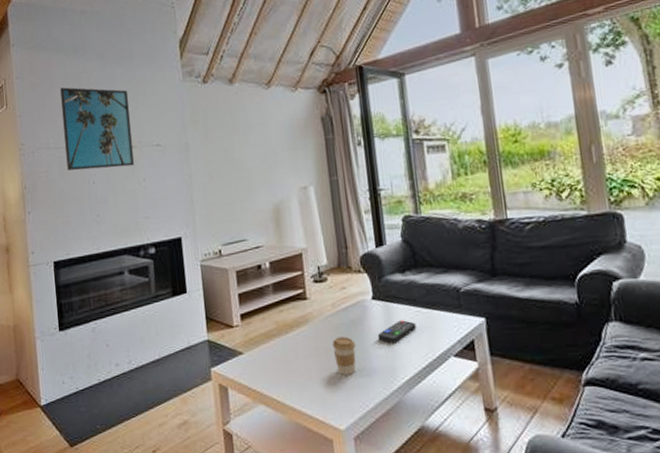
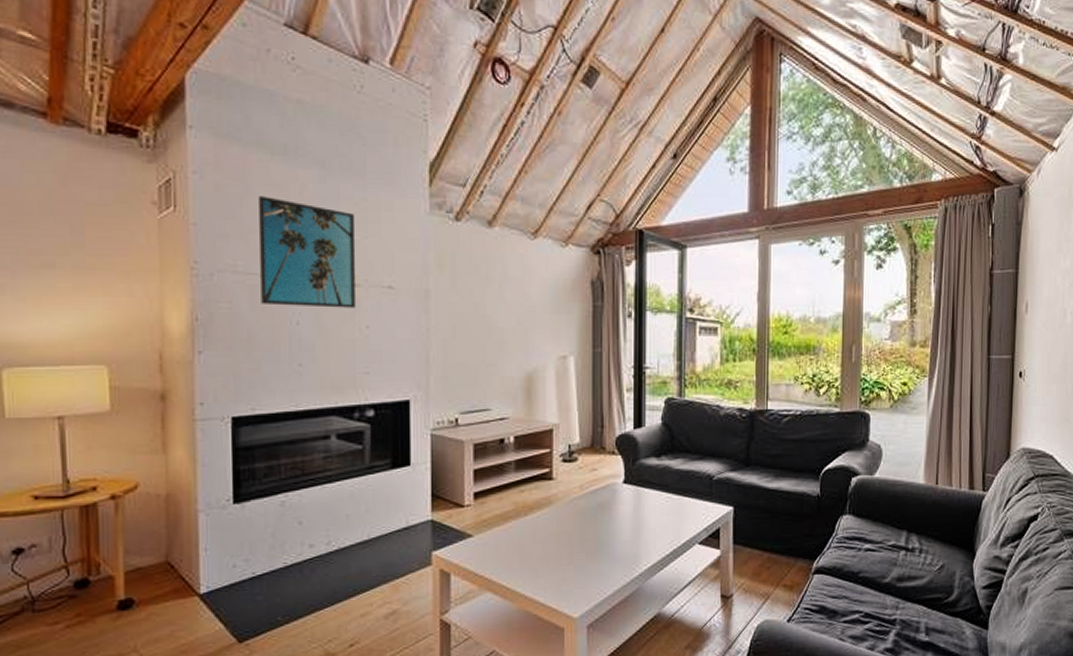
coffee cup: present [332,337,356,375] -> none [575,521,600,561]
remote control: present [377,320,417,344] -> none [624,506,665,530]

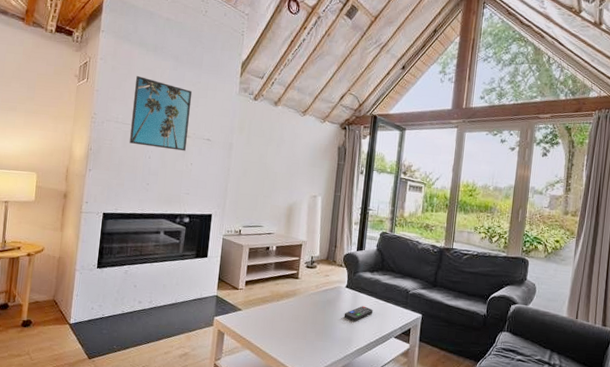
remote control: none [624,506,665,530] -> present [343,306,373,322]

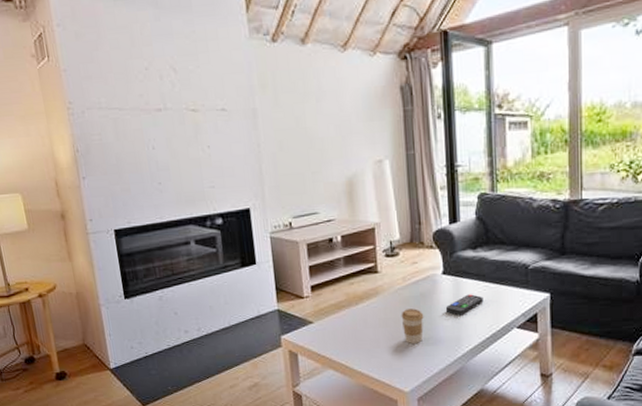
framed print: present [129,76,193,151] -> none [109,39,197,134]
coffee cup: none [309,310,327,339] -> present [401,308,424,343]

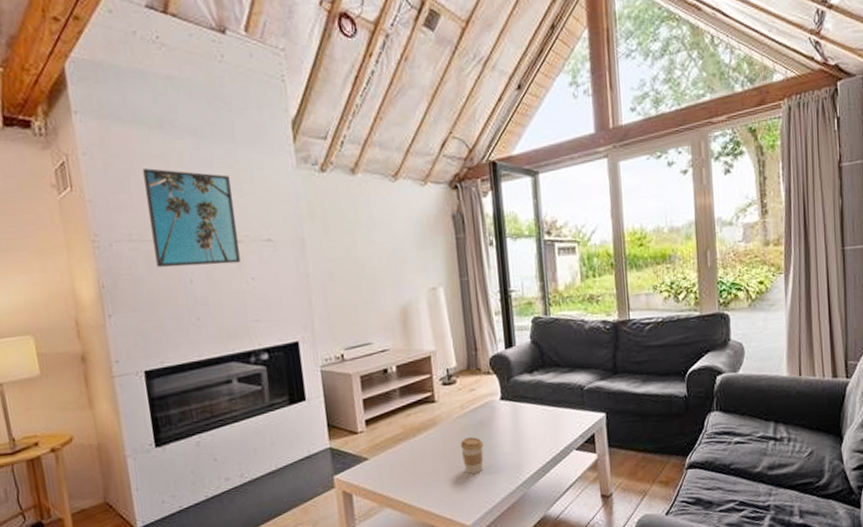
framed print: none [109,39,197,134] -> present [143,168,240,267]
remote control: present [445,294,484,316] -> none [505,418,542,442]

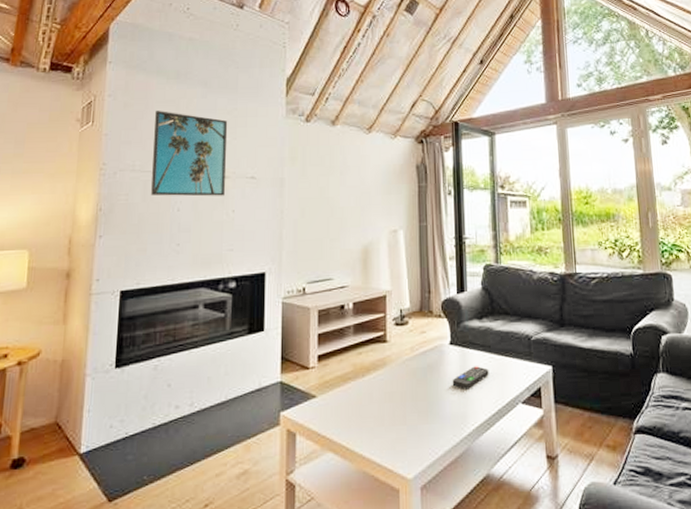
coffee cup: present [460,437,484,474] -> none [407,381,430,421]
remote control: none [505,418,542,442] -> present [452,366,489,390]

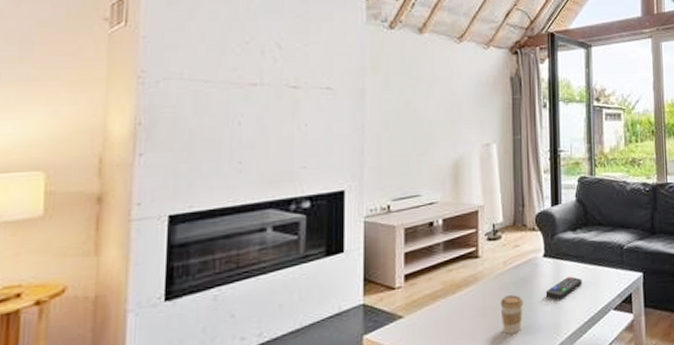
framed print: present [150,111,228,197] -> none [203,11,298,109]
coffee cup: none [407,381,430,421] -> present [500,295,524,334]

